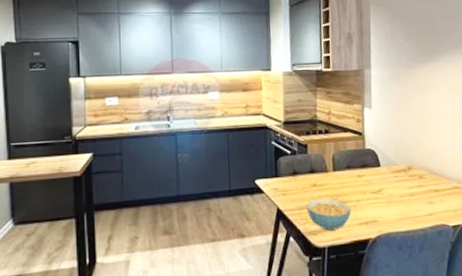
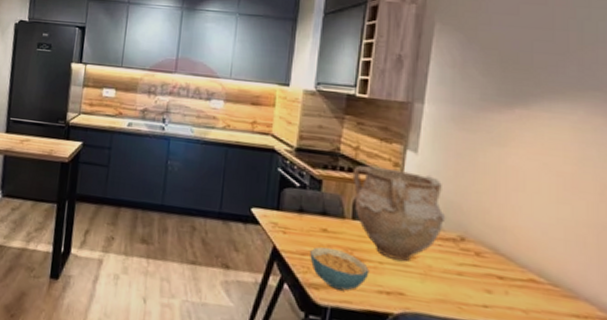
vase: none [328,124,397,196] -> present [352,165,446,261]

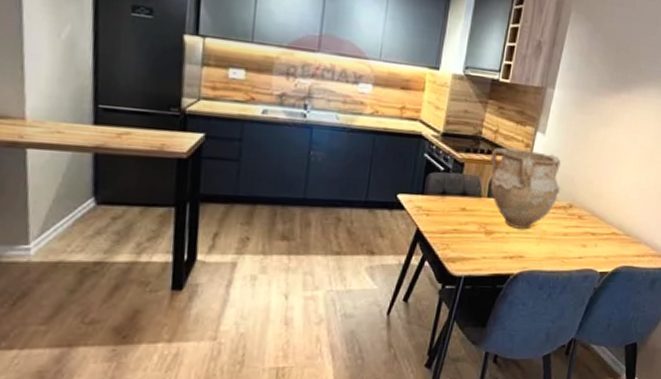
cereal bowl: present [310,247,370,291] -> none [449,224,498,260]

